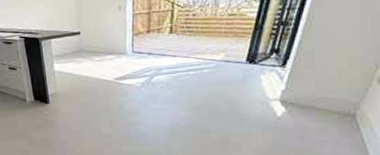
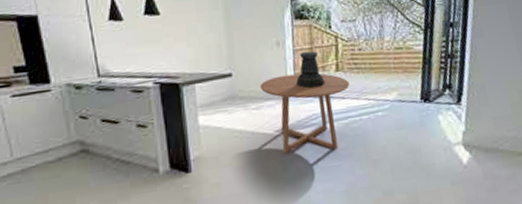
dining table: none [103,34,181,97] -> present [260,73,350,153]
pedestal: none [133,15,159,47] -> present [295,51,326,89]

